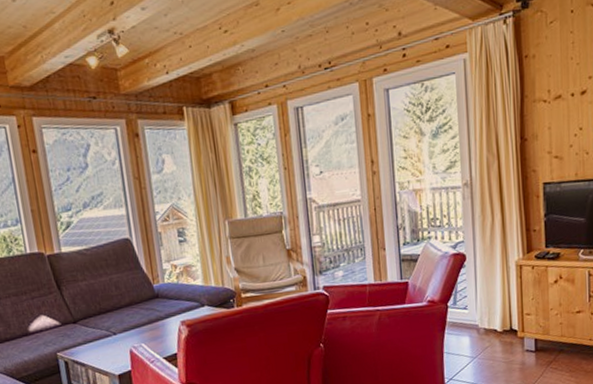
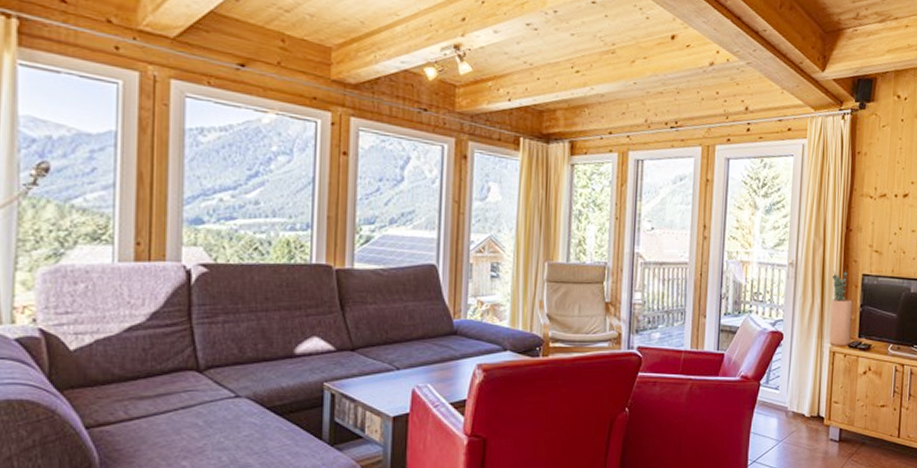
vase: none [511,180,537,260] -> present [829,268,853,346]

